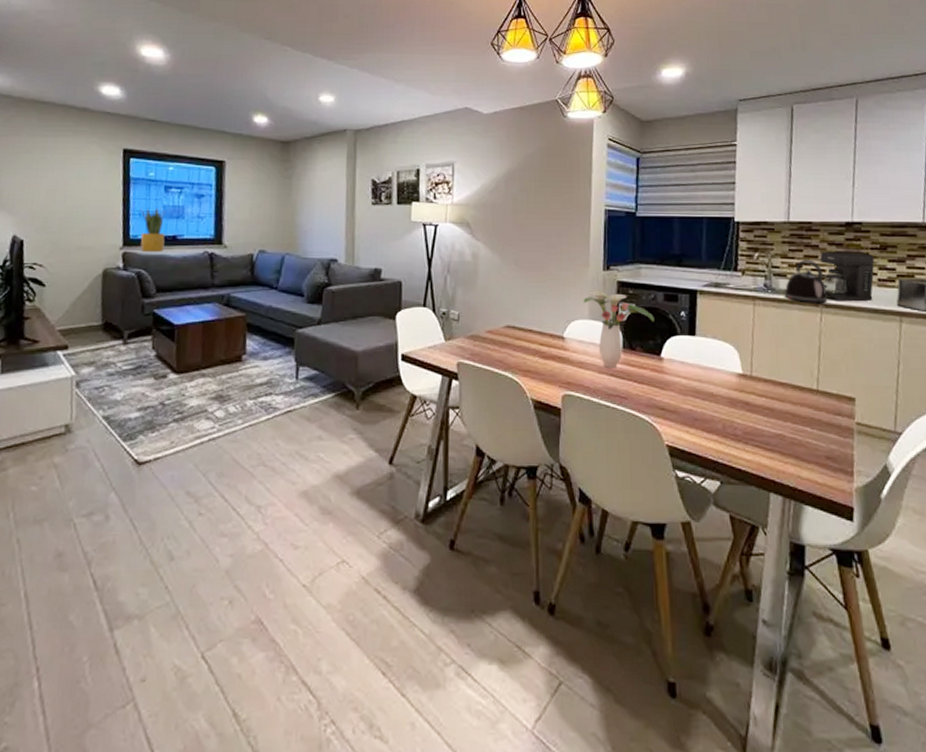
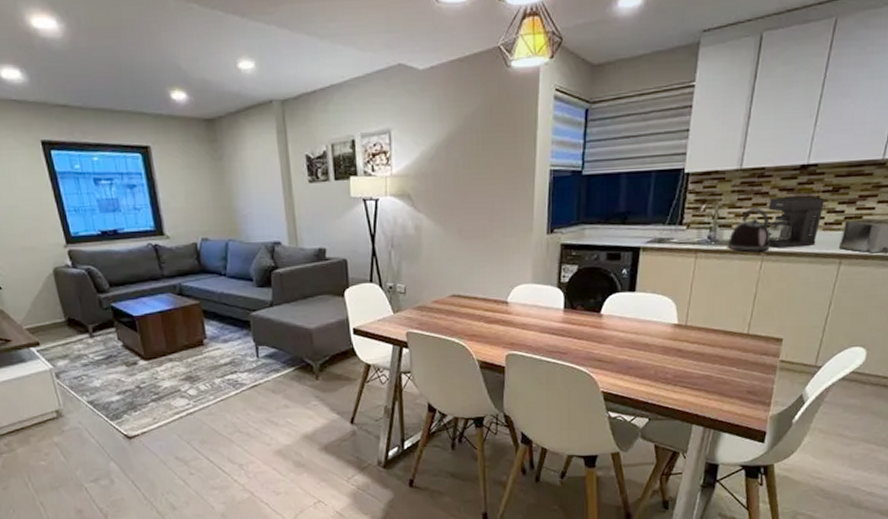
planter: present [140,208,165,253] -> none [75,202,108,249]
flower arrangement: present [584,291,655,368] -> none [527,255,596,327]

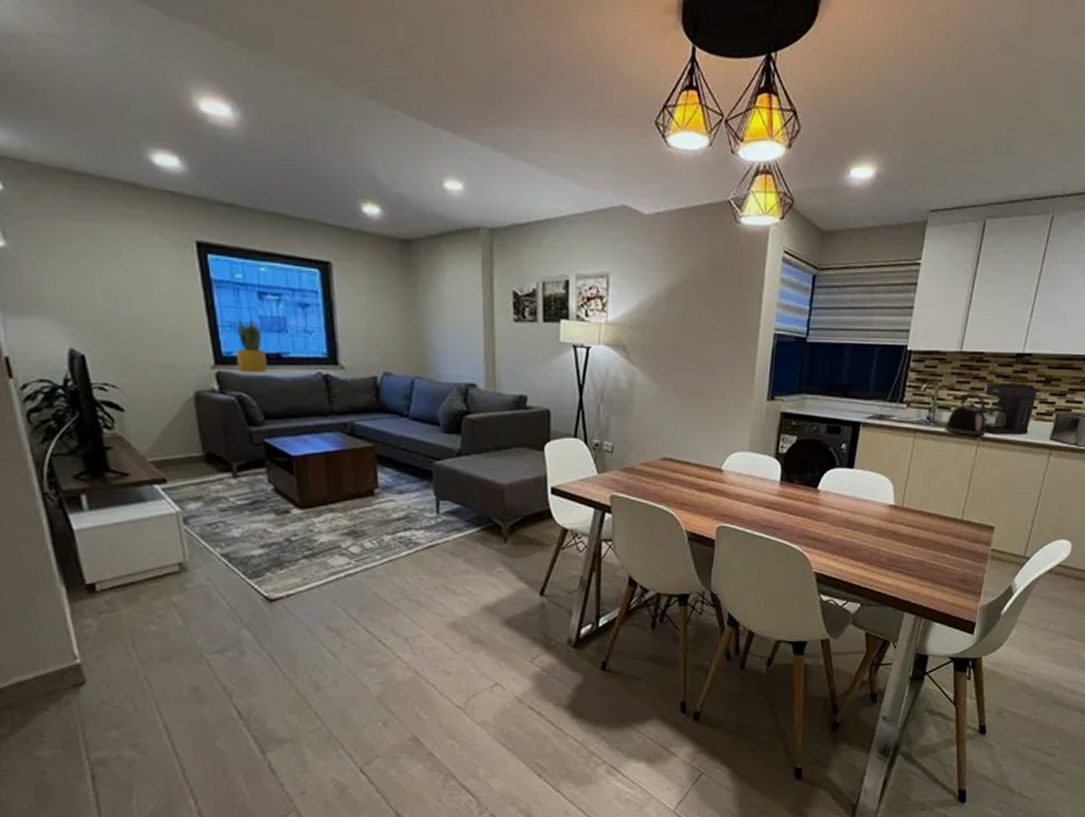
planter: none [75,202,108,249] -> present [231,318,267,374]

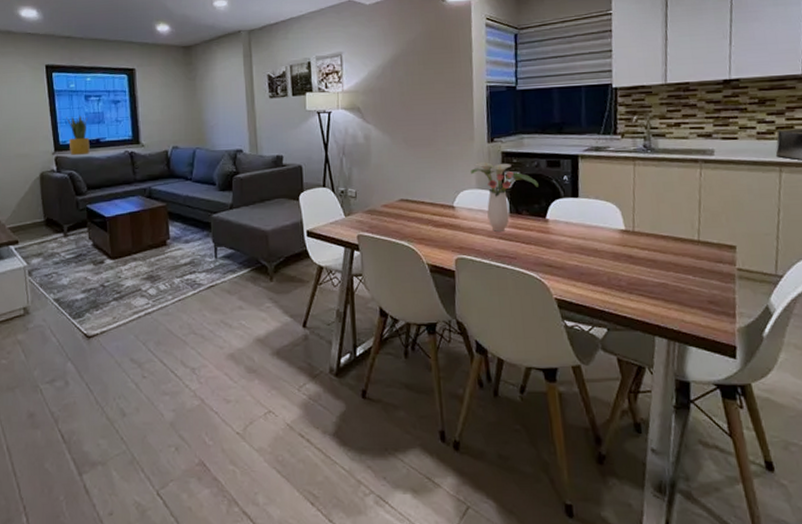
flower arrangement: none [745,422,815,500] -> present [471,162,539,232]
kettle: present [945,391,987,437] -> none [663,118,706,161]
coffee maker: present [983,383,1038,435] -> none [698,108,753,157]

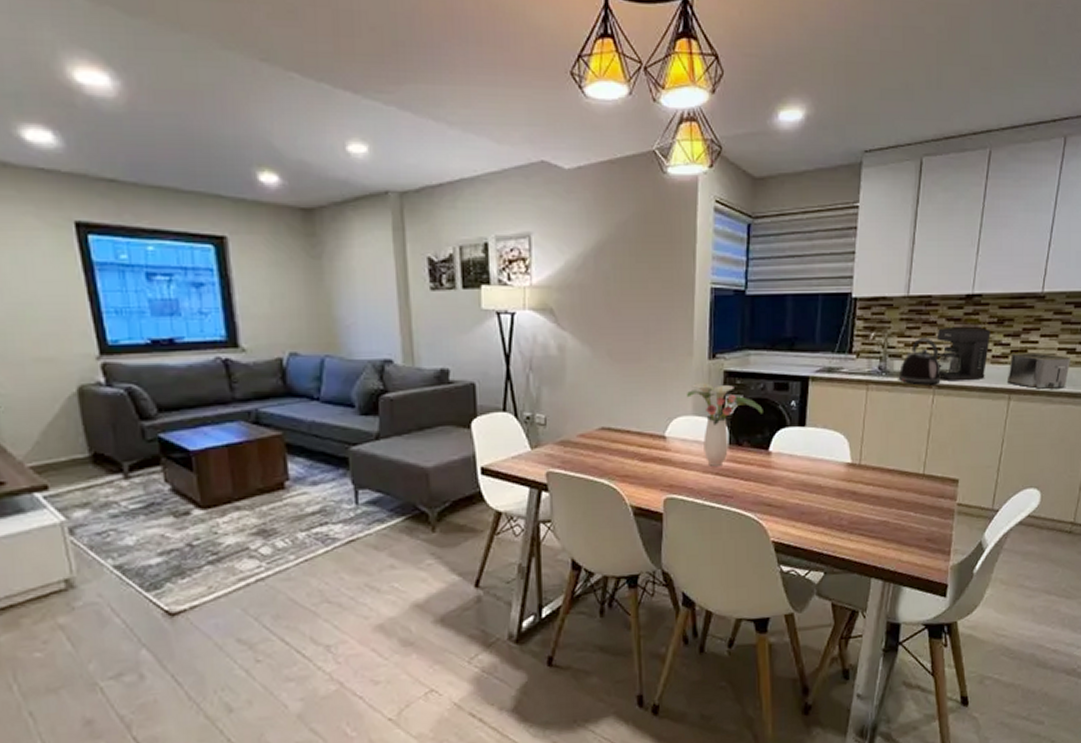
planter: present [66,115,90,156] -> none [116,303,159,363]
kettle: none [663,118,706,161] -> present [898,337,941,386]
coffee maker: none [698,108,753,157] -> present [936,327,991,382]

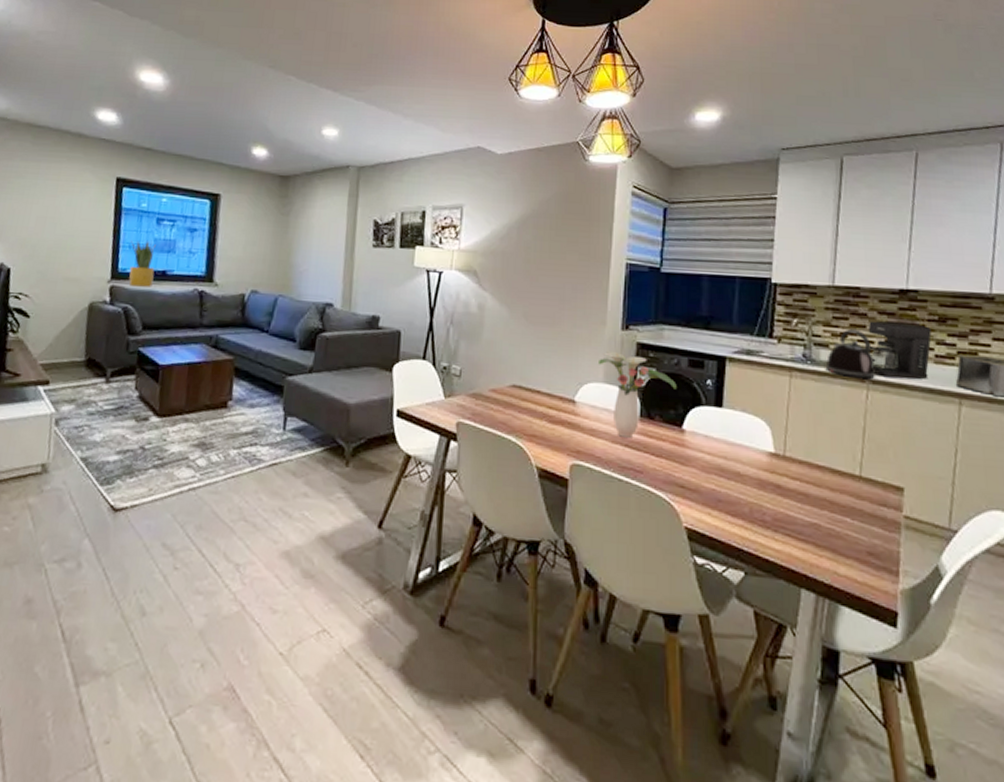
planter: none [116,303,159,363] -> present [128,240,156,288]

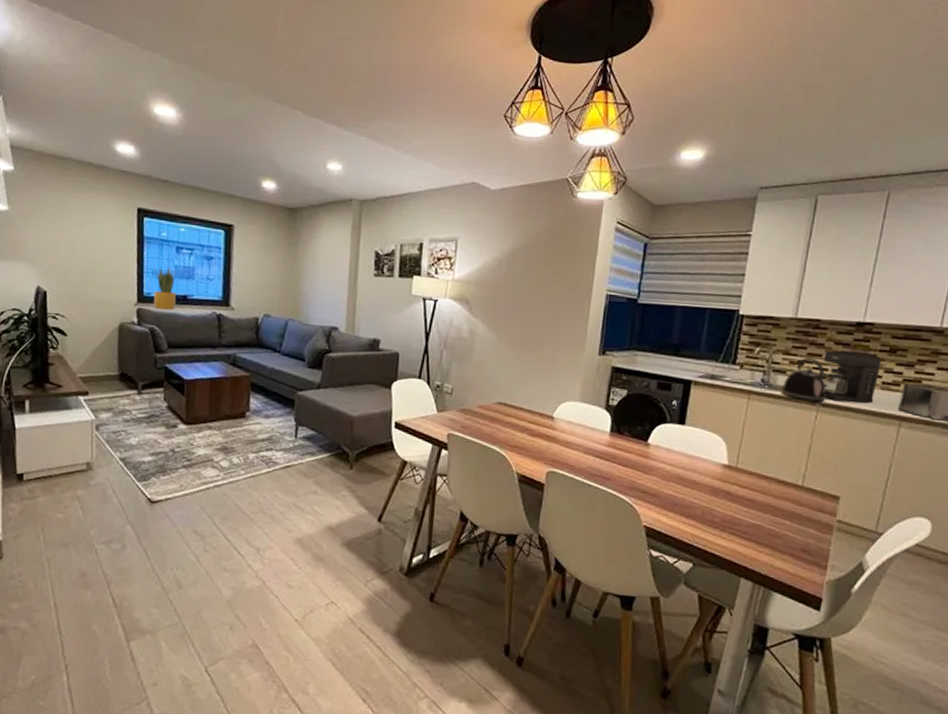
flower arrangement: present [599,352,677,438] -> none [576,374,645,450]

